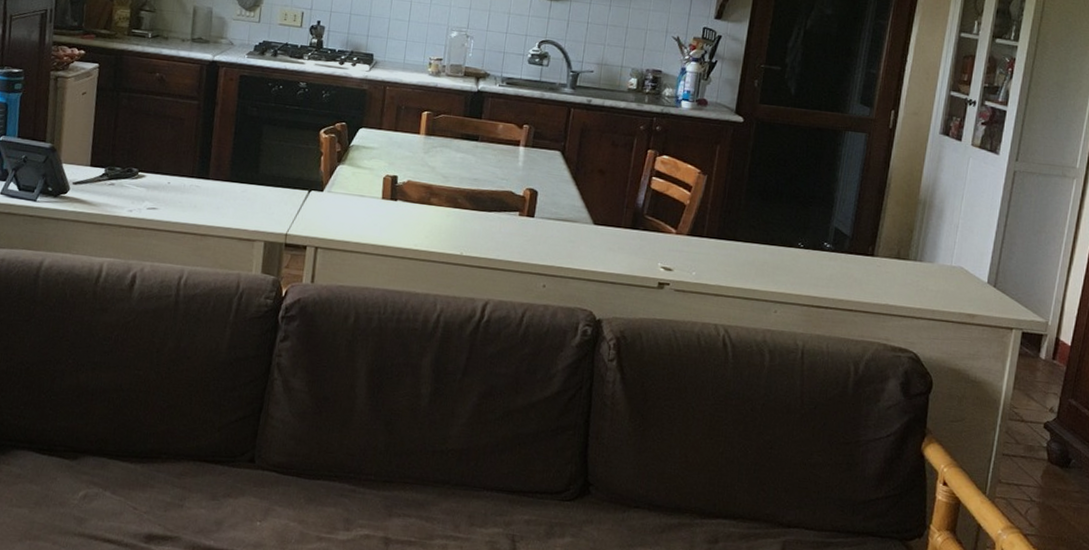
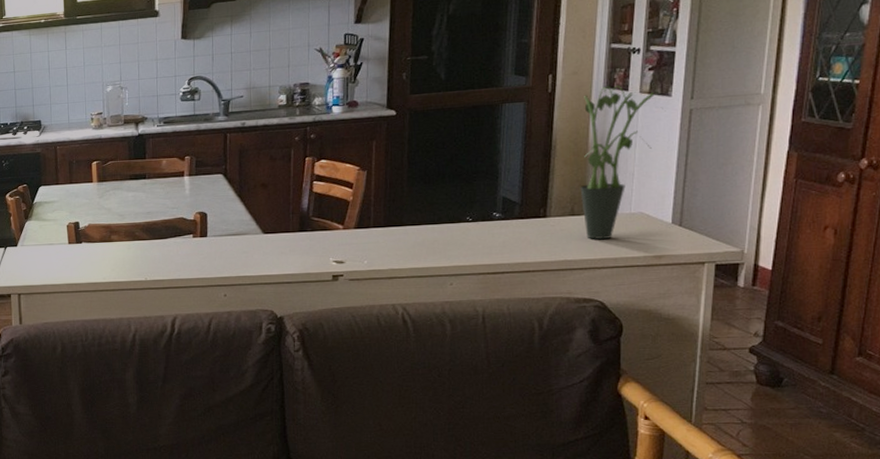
potted plant: none [908,132,993,289] -> present [580,85,666,239]

